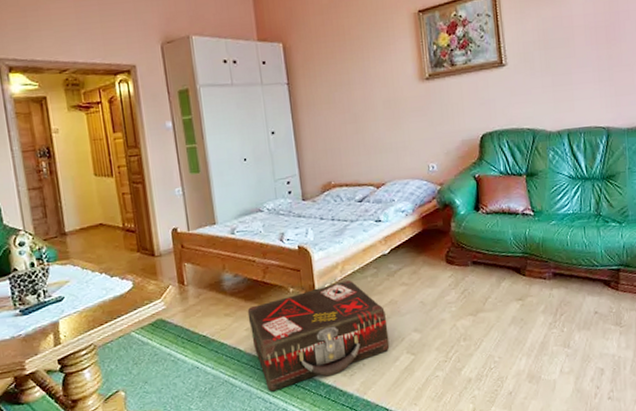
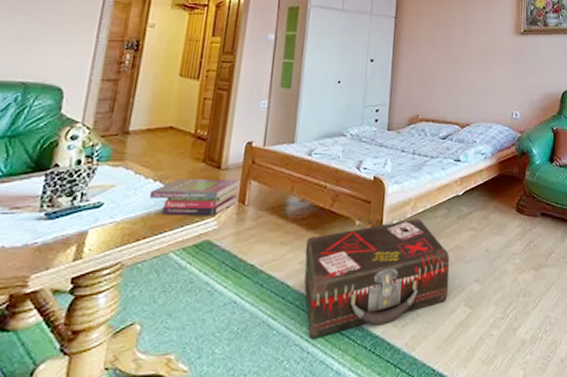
books: none [99,263,177,302] -> present [148,178,241,216]

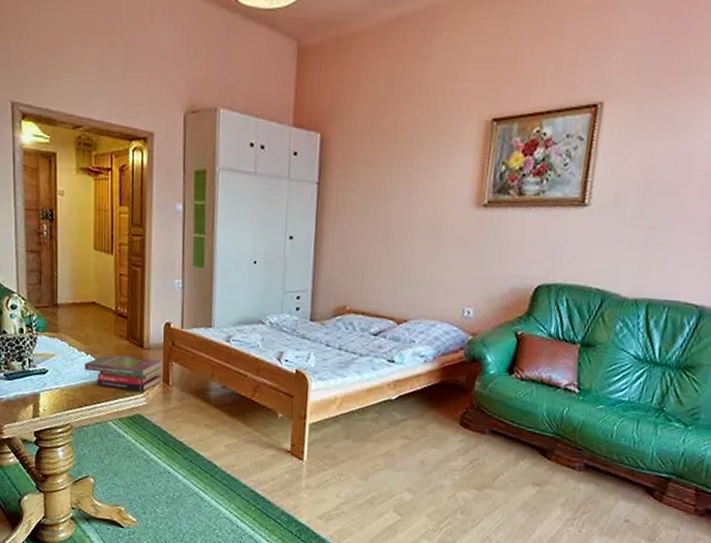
suitcase: present [304,219,450,339] -> none [229,418,379,516]

